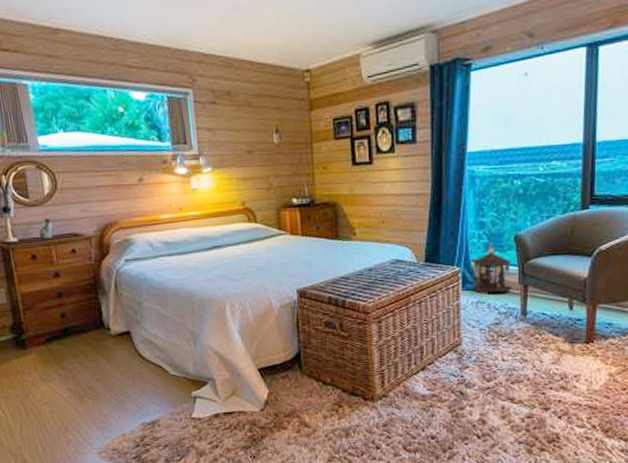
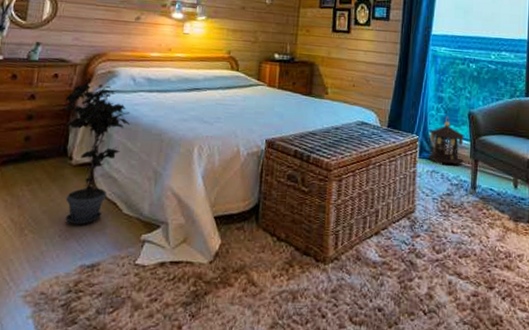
potted plant: none [88,250,157,389] -> present [63,78,130,225]

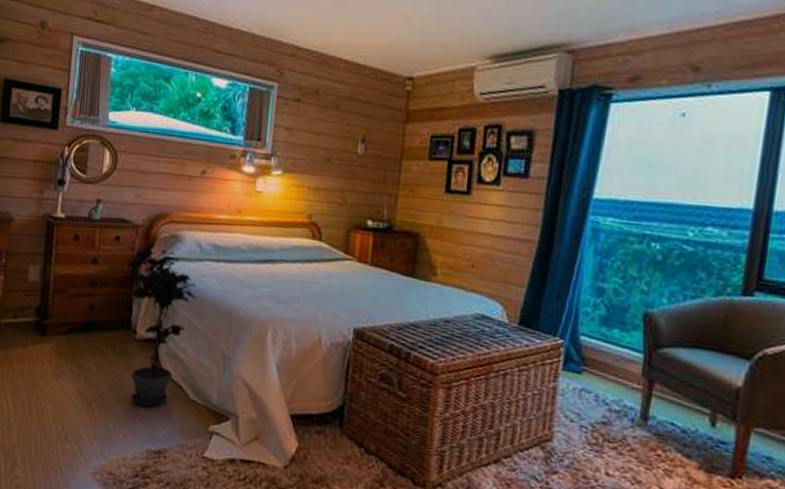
lantern: present [427,116,465,166] -> none [574,316,636,387]

